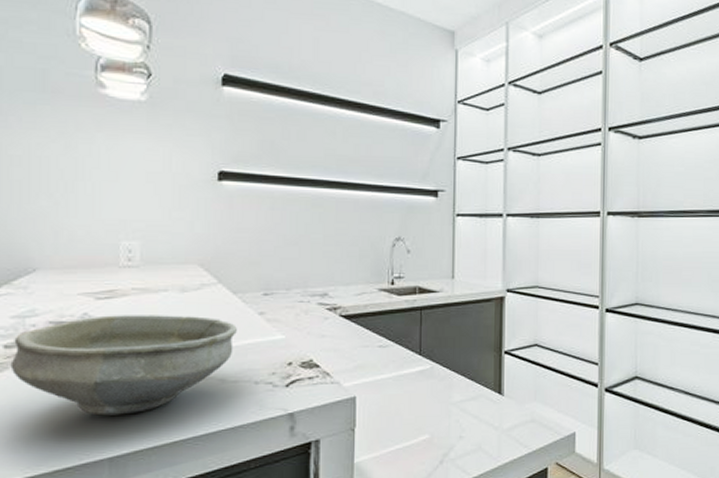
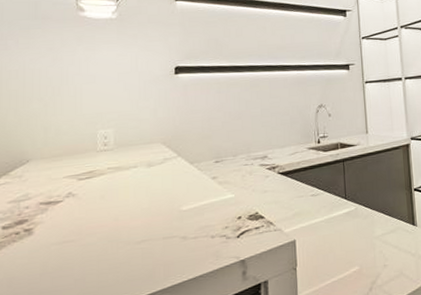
bowl: present [10,315,237,416] -> none [7,185,195,279]

